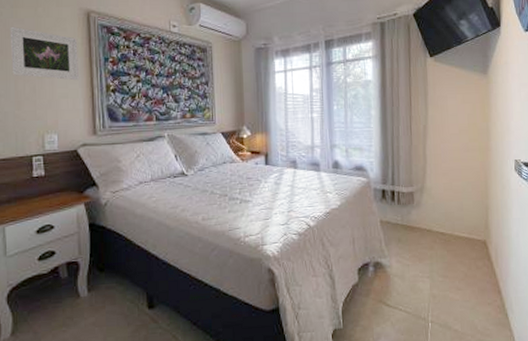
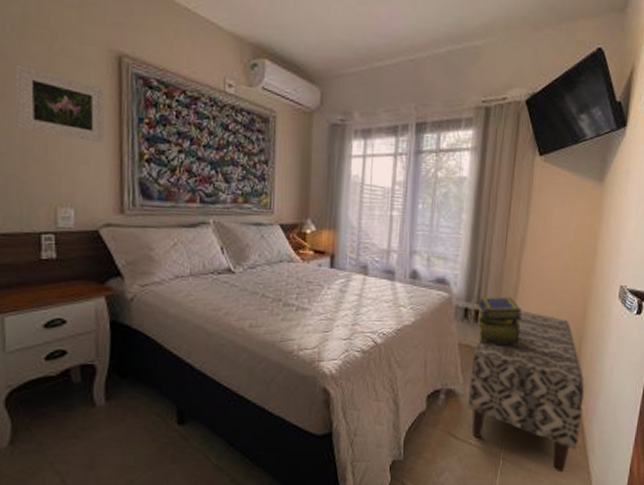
stack of books: none [393,178,433,219] -> present [478,297,523,344]
bench: none [393,188,497,332] -> present [467,311,585,473]

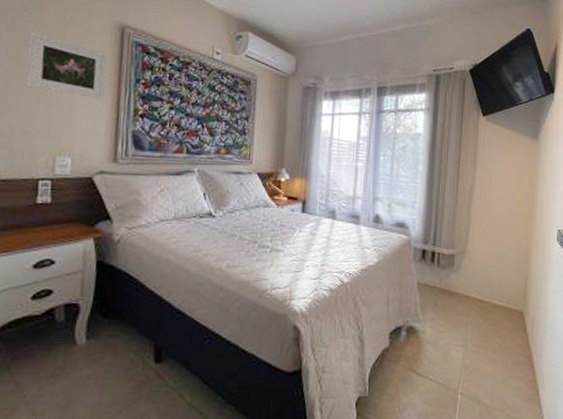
bench: present [467,311,585,473] -> none [427,252,532,407]
stack of books: present [478,297,523,344] -> none [434,239,474,283]

